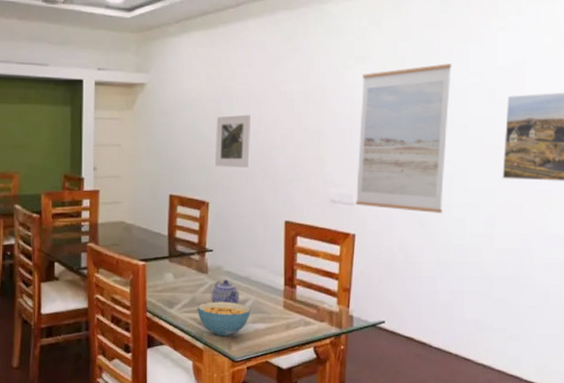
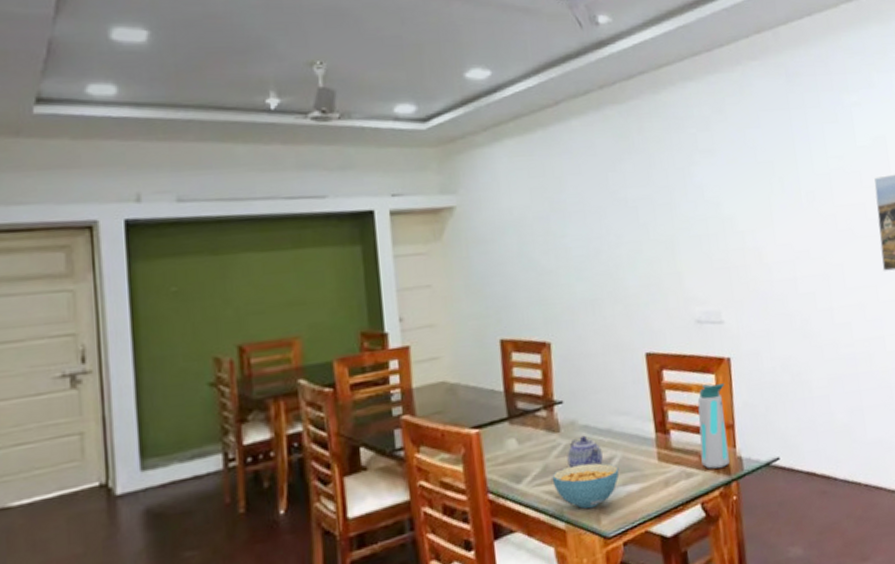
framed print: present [215,114,250,169] -> none [548,230,593,298]
water bottle: none [319,253,347,322] -> present [697,383,730,469]
wall art: present [356,64,452,213] -> none [712,148,824,323]

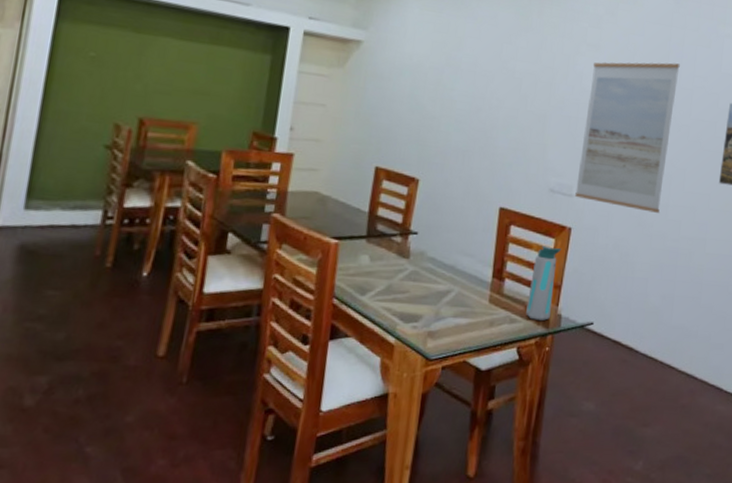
cereal bowl: present [552,463,619,509] -> none [392,290,453,331]
teapot: present [567,435,603,467] -> none [409,266,442,295]
wall art: none [712,148,824,323] -> present [575,62,680,213]

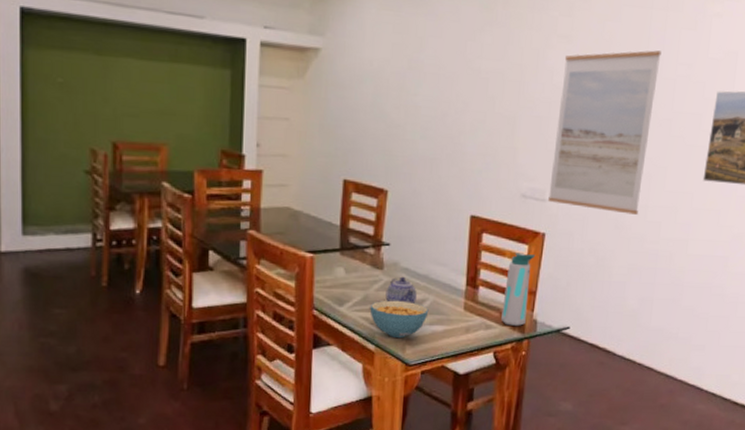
cereal bowl: none [392,290,453,331] -> present [370,300,429,339]
teapot: none [409,266,442,295] -> present [385,276,417,304]

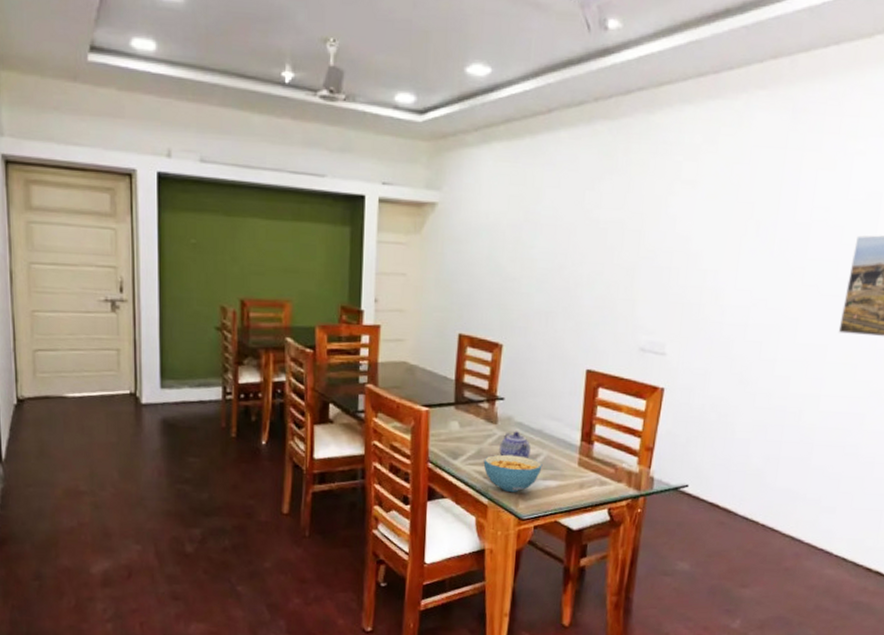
water bottle: present [501,252,535,326] -> none [616,408,653,483]
wall art: present [548,50,662,215] -> none [668,193,796,369]

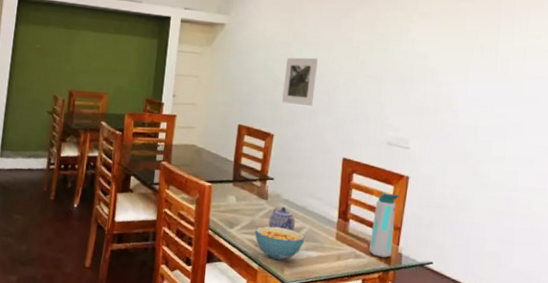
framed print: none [512,244,556,308] -> present [282,57,318,107]
water bottle: none [616,408,653,483] -> present [369,192,400,258]

